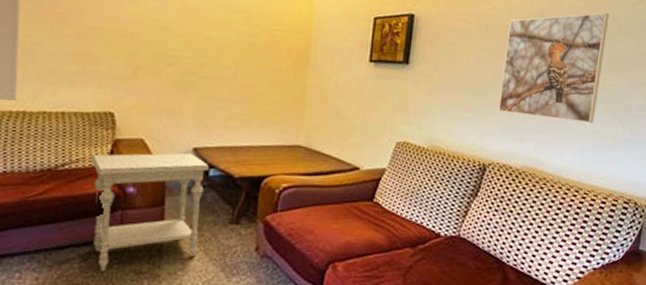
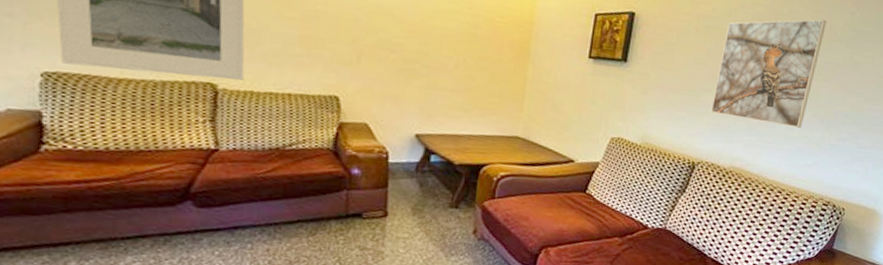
side table: present [91,152,209,271] -> none [317,136,431,246]

